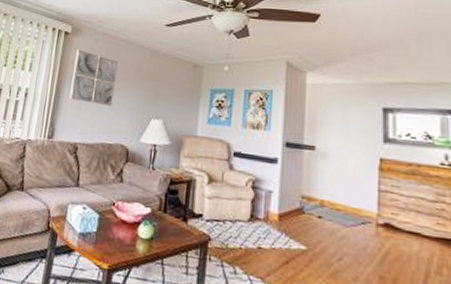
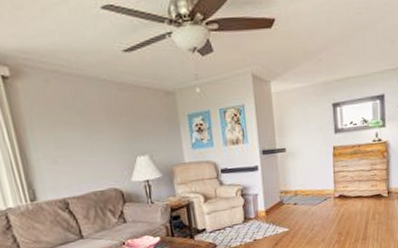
wall art: present [69,49,118,106] -> none [26,95,91,156]

